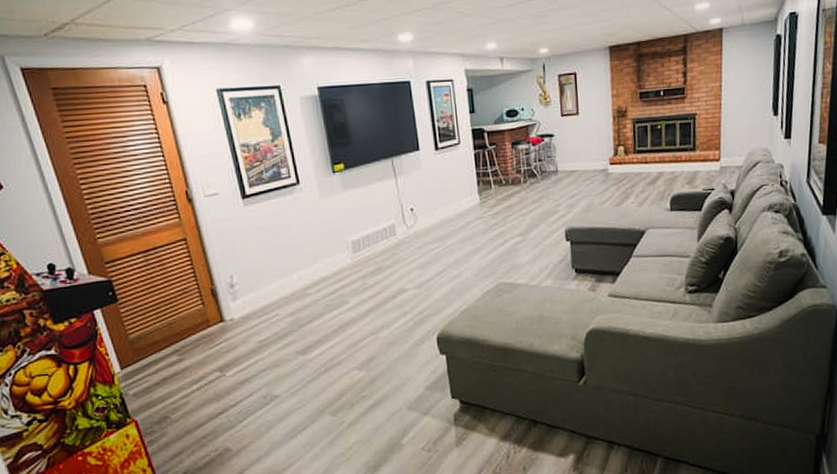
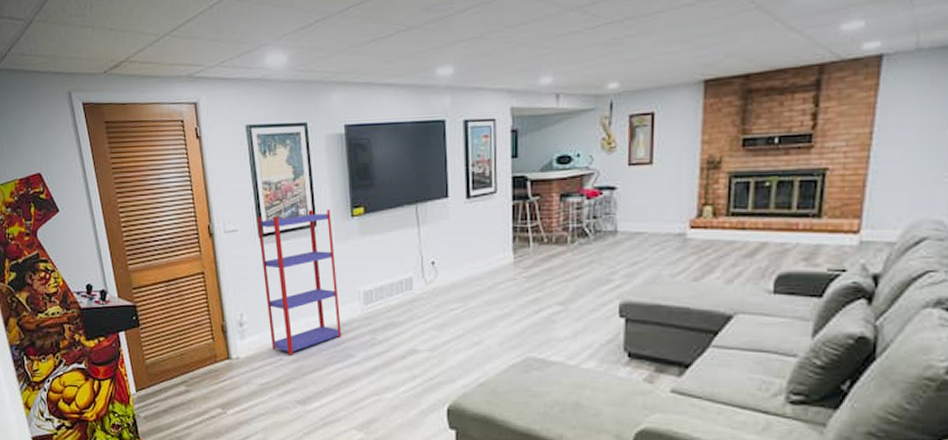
shelving unit: none [238,168,335,310] -> present [257,210,342,355]

